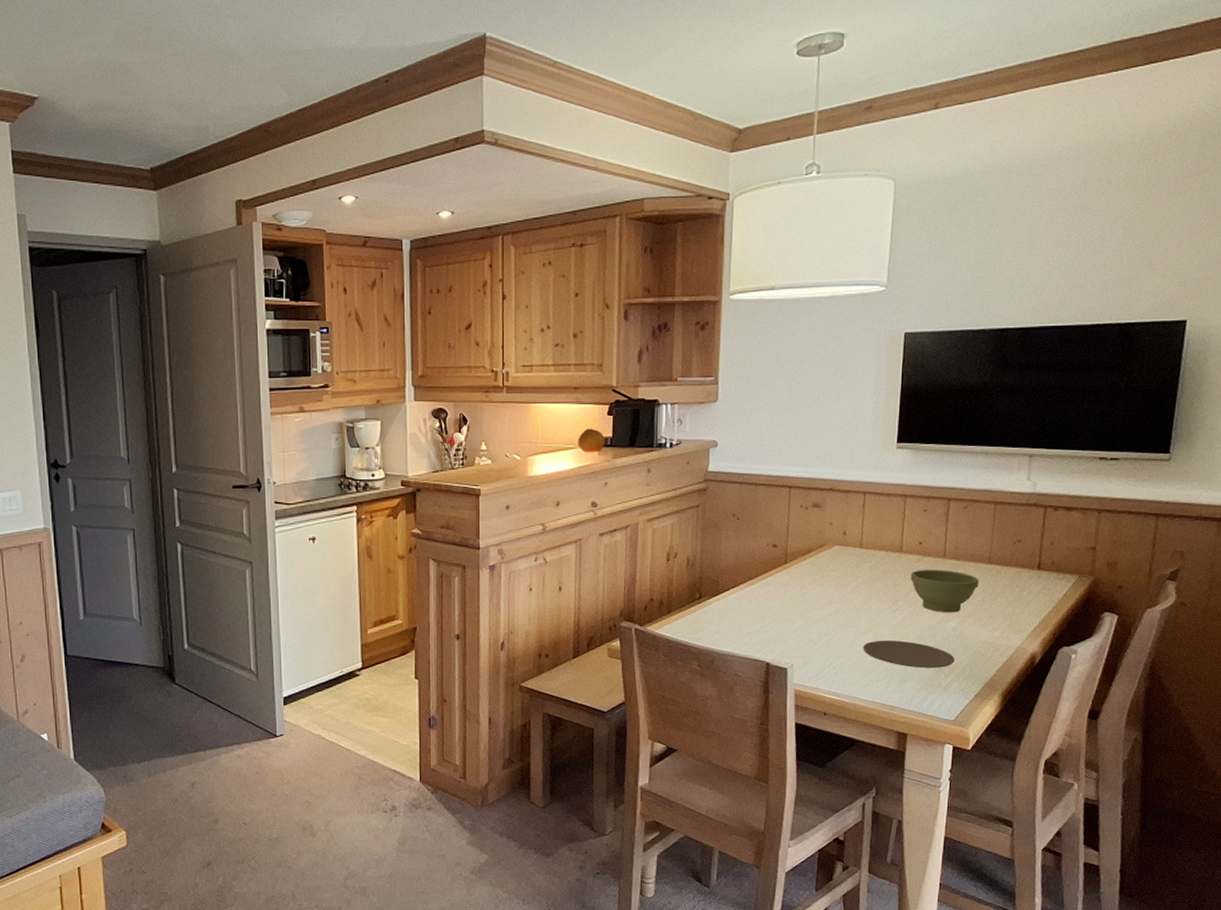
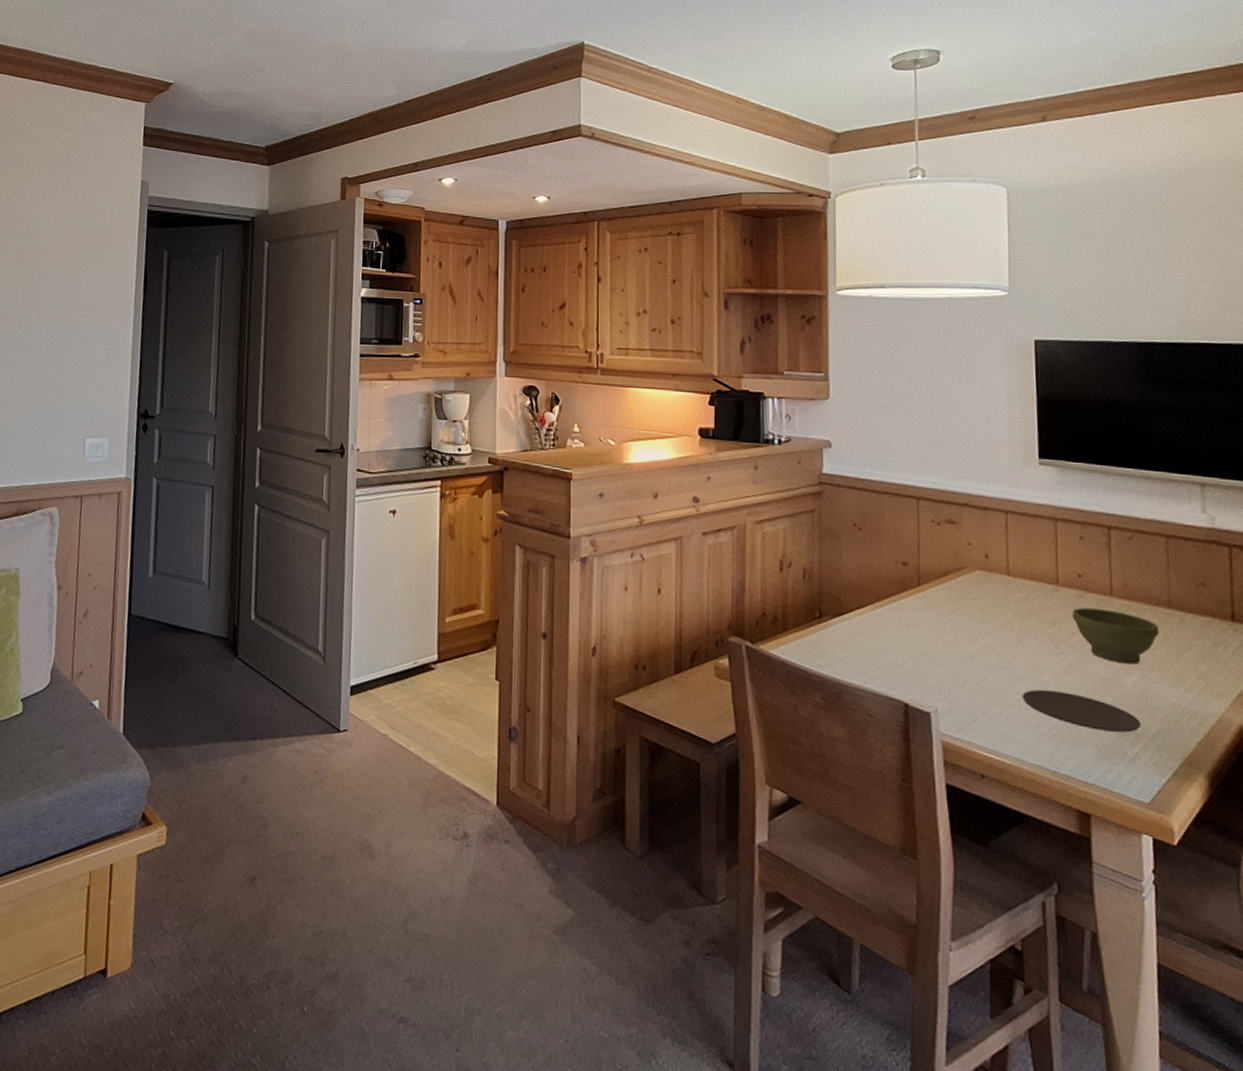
fruit: present [578,428,605,453] -> none [677,417,706,444]

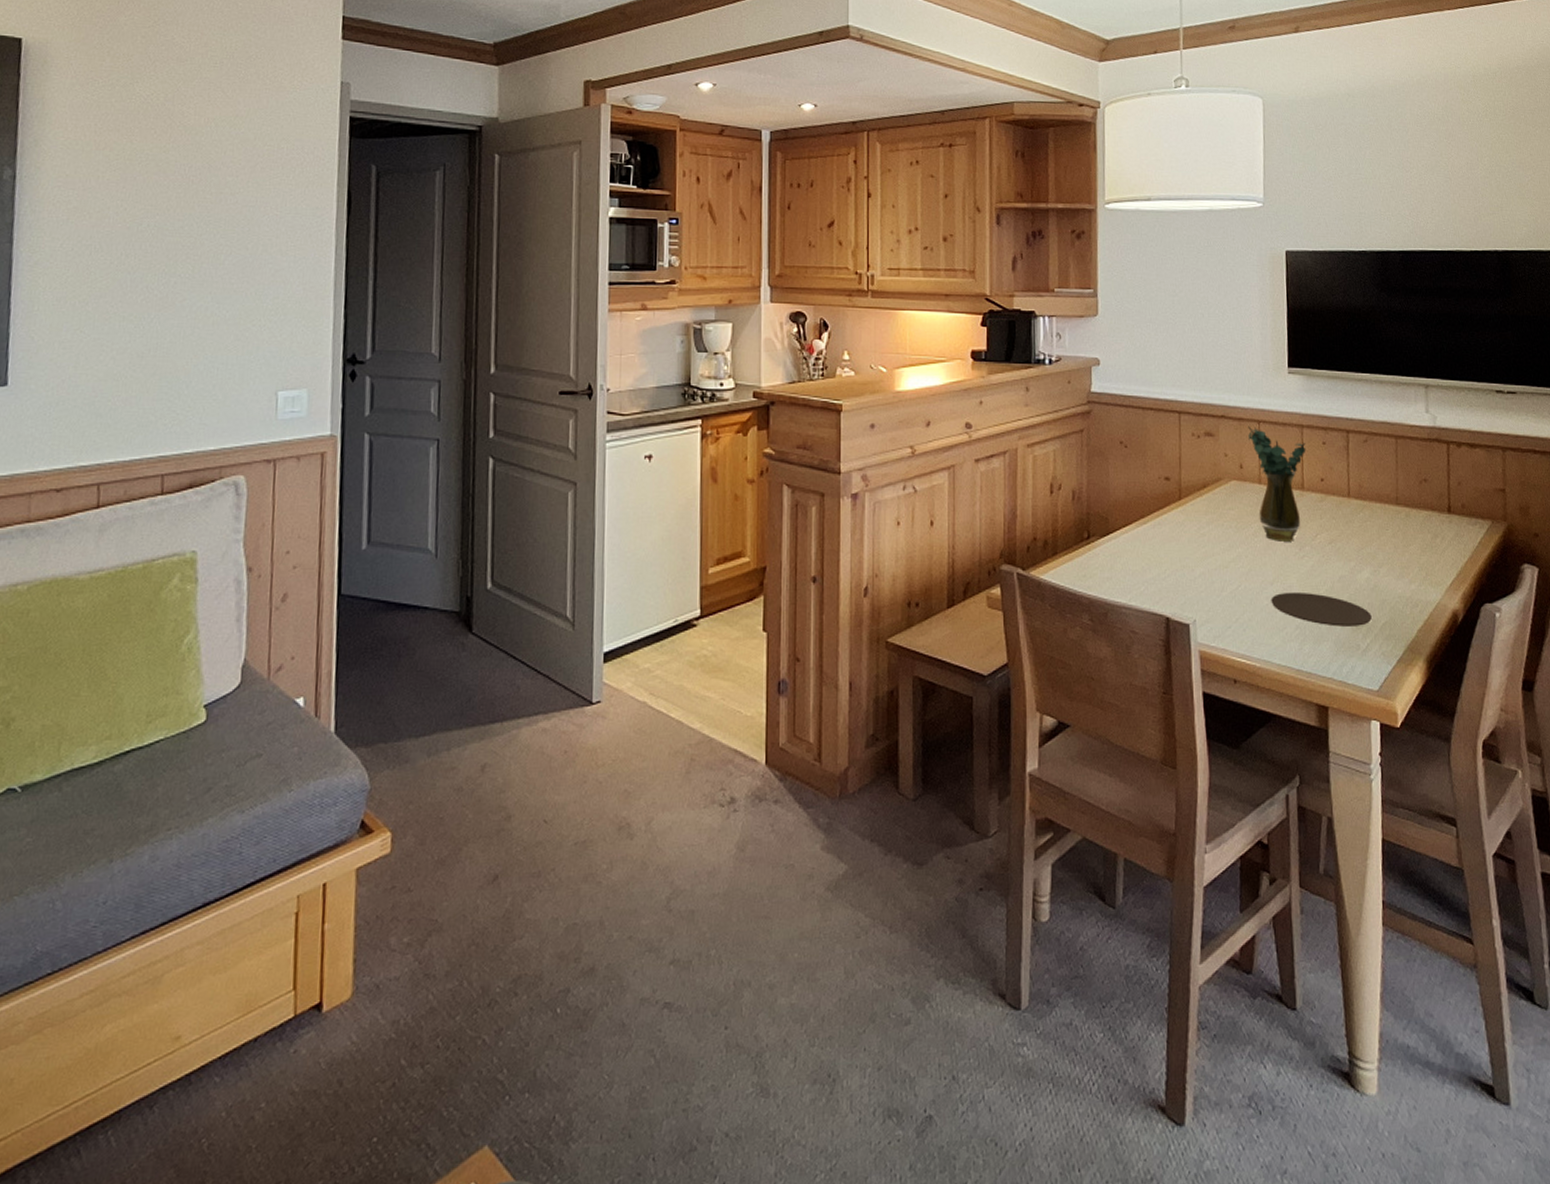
vase: none [994,515,1061,637] -> present [1248,425,1306,541]
bowl: present [1072,608,1159,665] -> none [1315,511,1388,561]

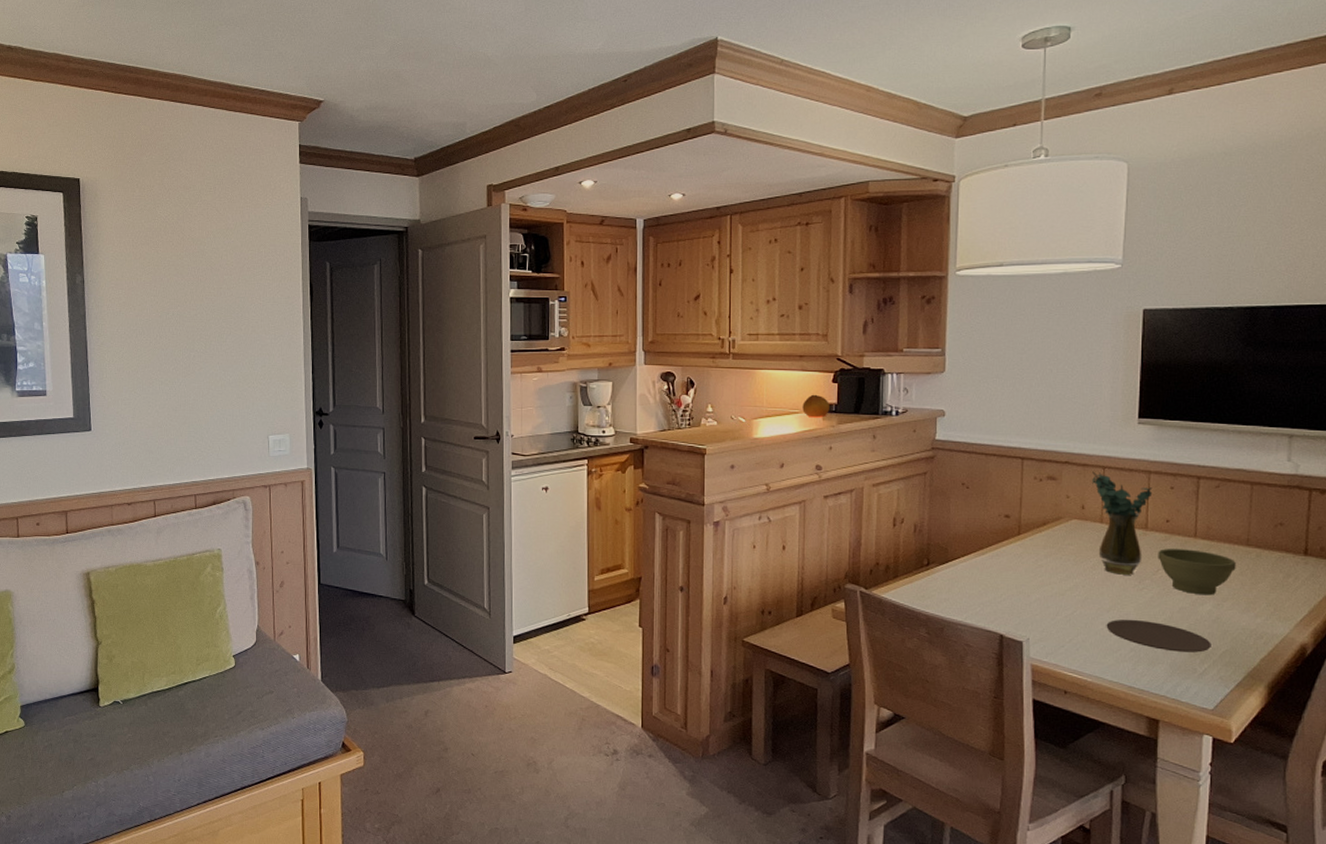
fruit: none [949,339,979,367] -> present [802,394,830,418]
bowl: none [1315,511,1388,561] -> present [1158,549,1236,596]

